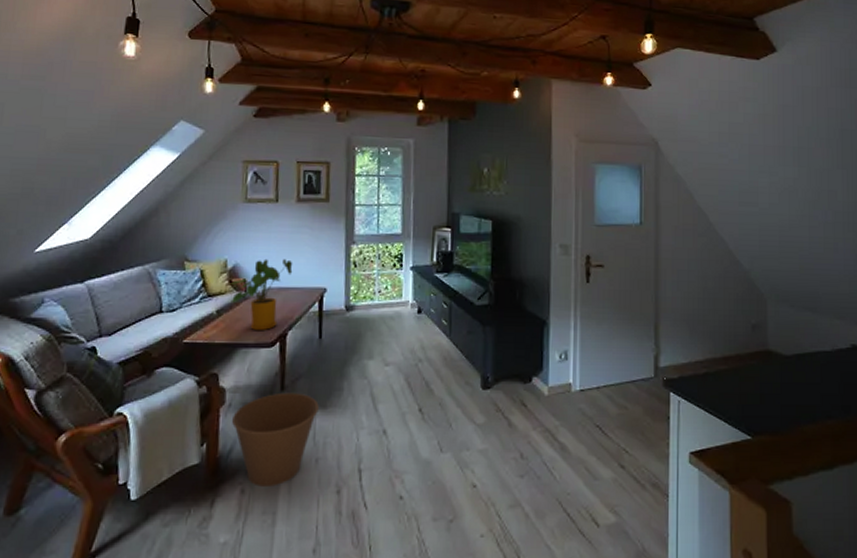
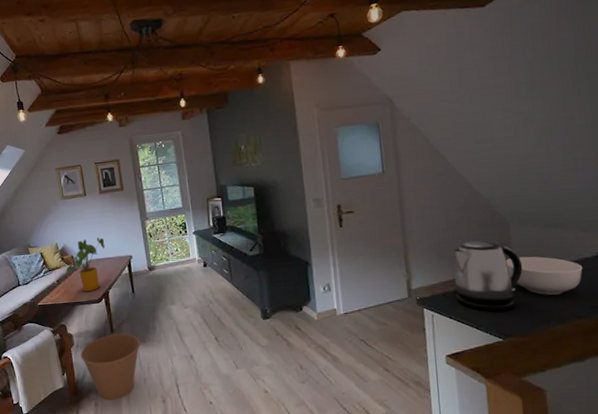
kettle: none [706,316,777,403] -> present [452,240,523,312]
bowl: none [761,341,837,388] -> present [506,256,583,295]

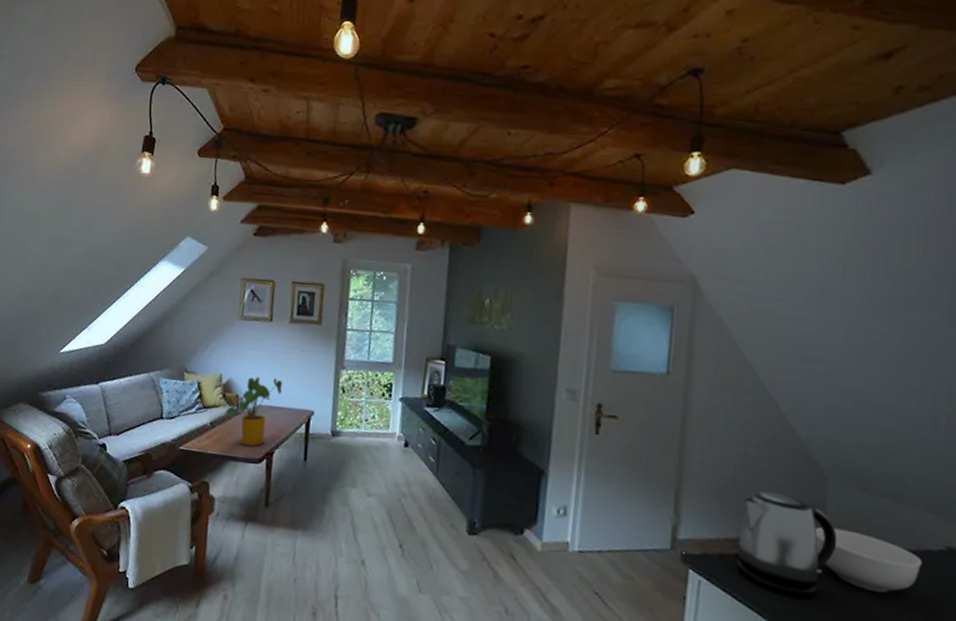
basket: present [81,333,141,401] -> none [219,509,300,598]

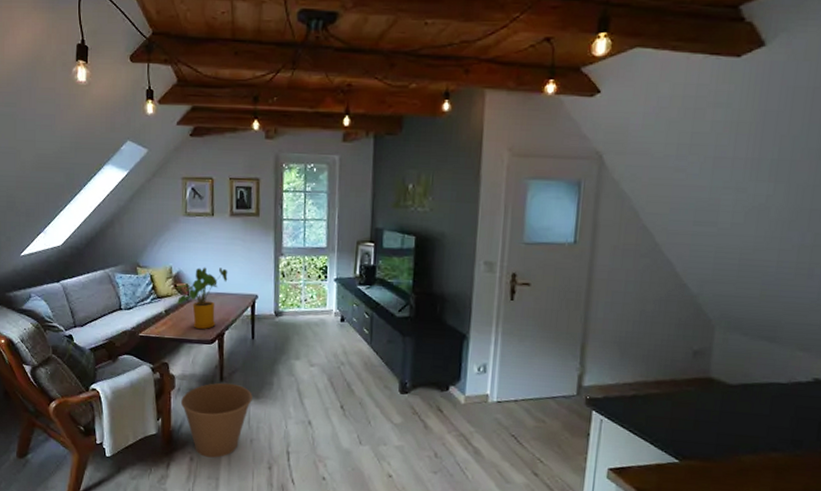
basket: none [219,509,300,598] -> present [181,382,253,458]
kettle: present [737,490,838,599] -> none [633,340,721,429]
bowl: present [815,527,922,593] -> none [701,368,793,420]

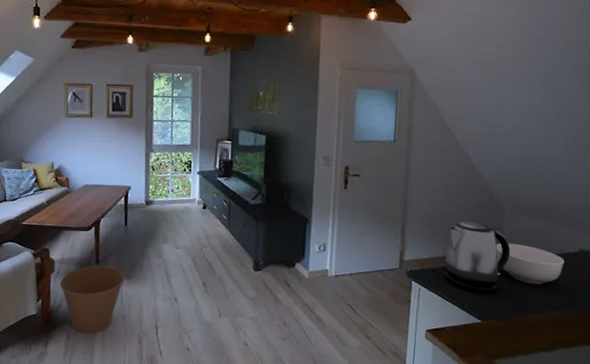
house plant: present [175,267,228,330] -> none [56,162,105,218]
kettle: none [633,340,721,429] -> present [444,220,511,294]
bowl: none [701,368,793,420] -> present [496,243,565,284]

